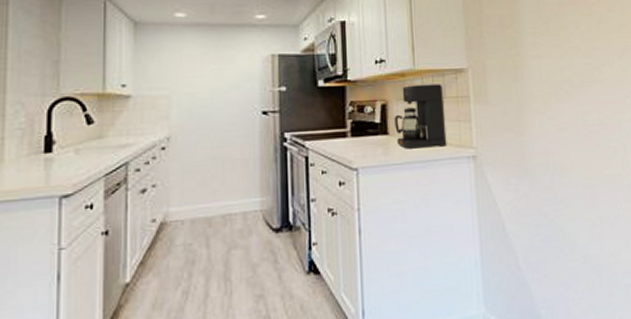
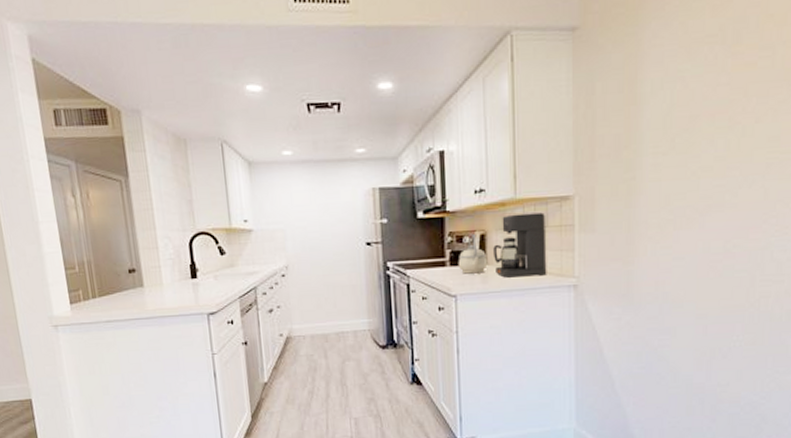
kettle: none [359,103,390,145] -> present [458,233,488,274]

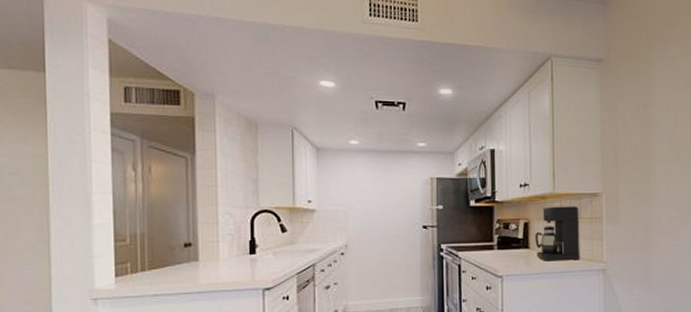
kettle: present [458,233,488,274] -> none [504,221,530,257]

